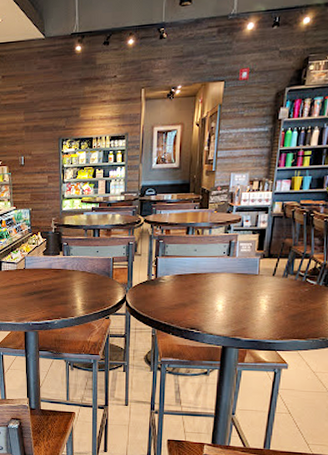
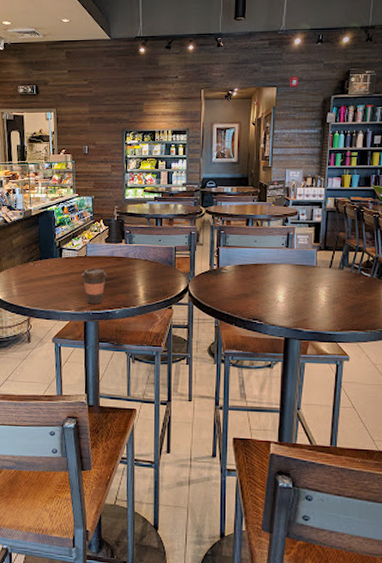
coffee cup: none [20,280,46,315] -> present [81,268,107,305]

